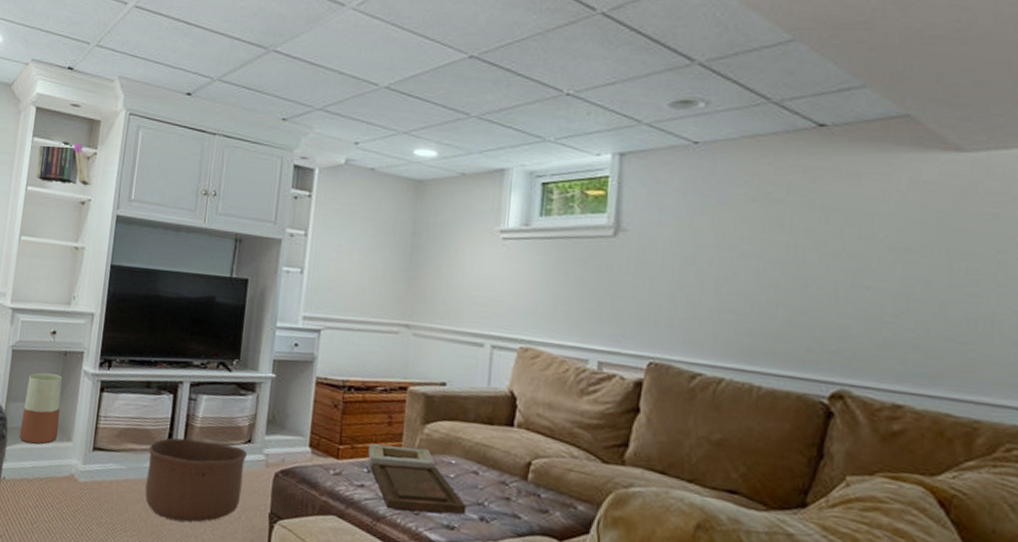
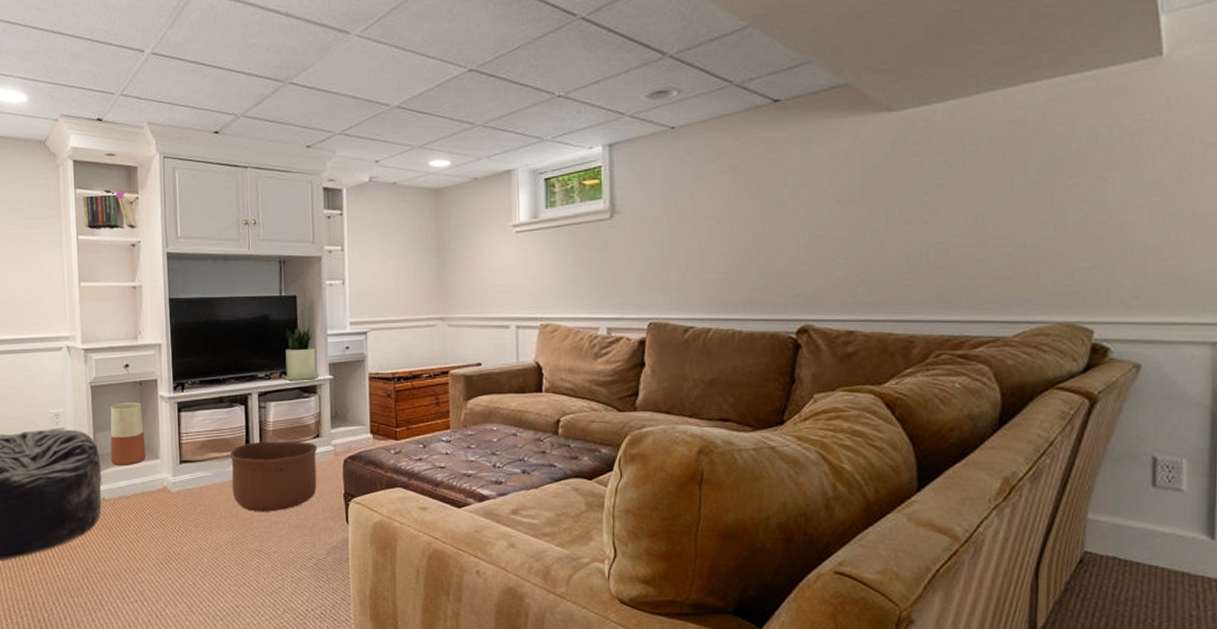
planter: none [220,313,262,376] -> present [283,327,319,381]
book: present [368,443,436,469] -> none [422,421,480,443]
tray: present [371,462,467,515] -> none [426,435,510,475]

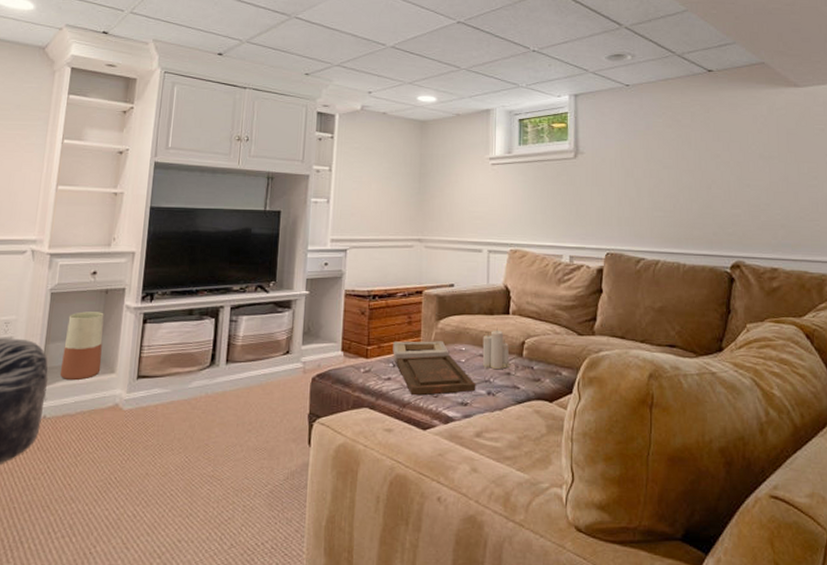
books: present [82,189,139,230] -> none [72,97,129,137]
basket: present [229,441,317,512] -> none [190,357,286,433]
planter: present [283,327,319,381] -> none [258,241,296,296]
book: none [422,421,480,443] -> present [393,341,449,362]
tray: none [426,435,510,475] -> present [396,355,476,396]
candle: none [514,405,545,449] -> present [482,327,510,370]

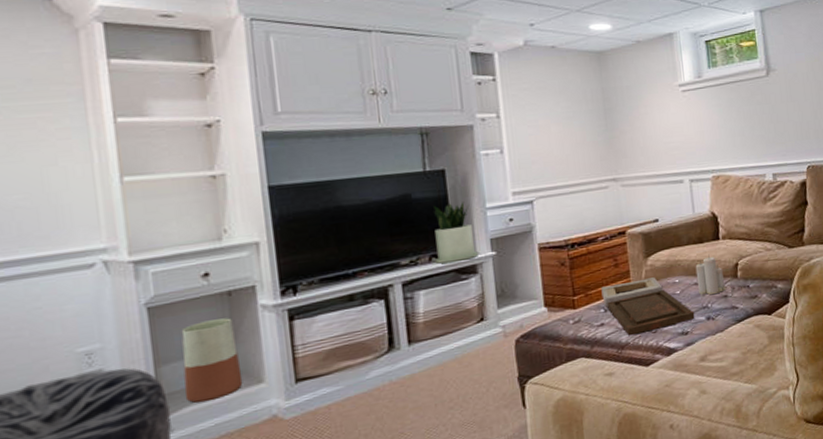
planter: none [258,241,296,296] -> present [433,202,479,264]

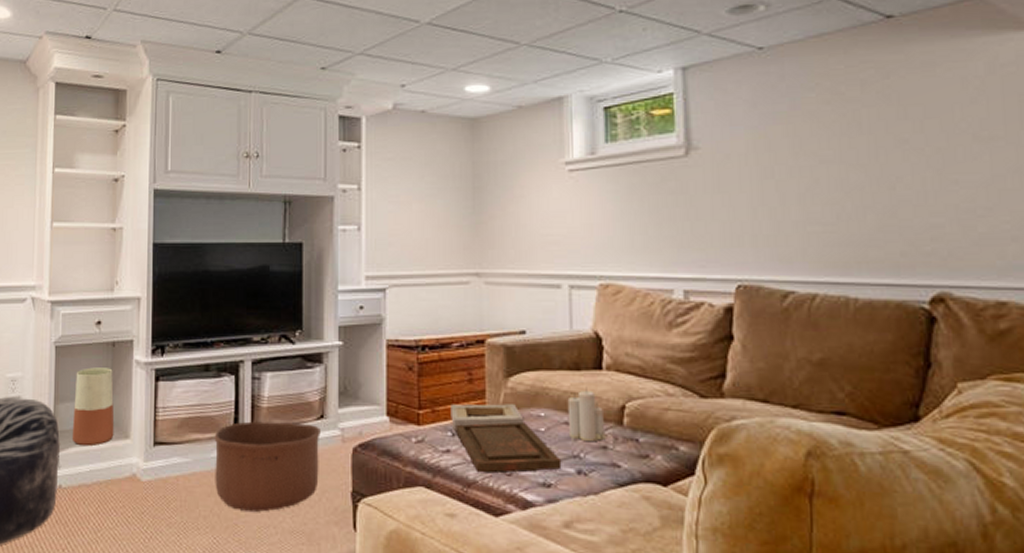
basket: none [367,328,485,420] -> present [214,421,321,512]
planter: present [433,202,479,264] -> none [282,281,327,347]

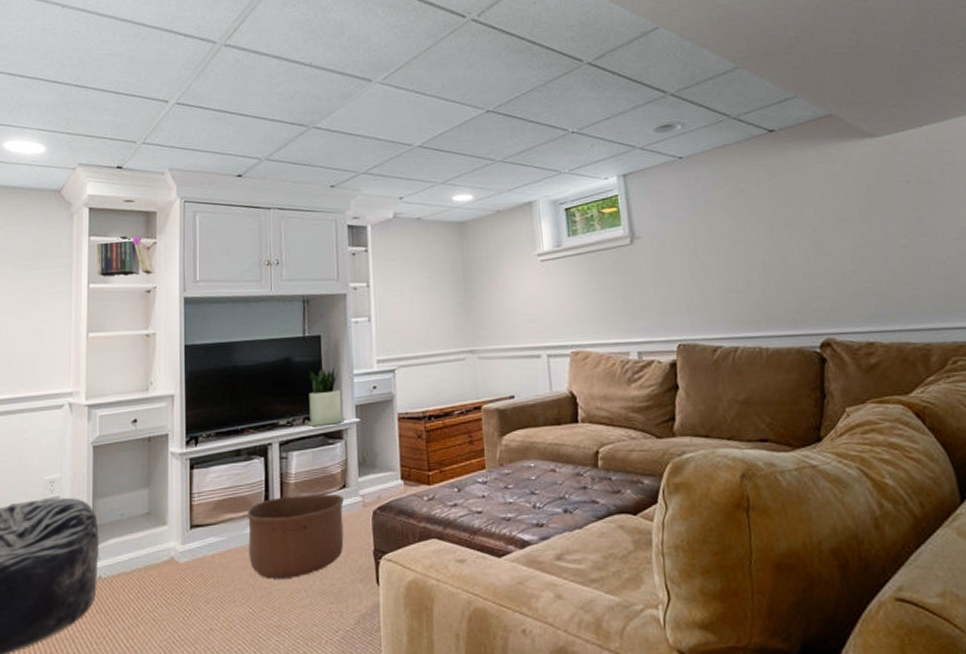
books: none [62,115,124,162] -> present [96,235,155,277]
vase: present [72,367,115,445] -> none [110,461,152,536]
planter: none [282,281,327,347] -> present [306,367,345,427]
book: present [450,404,524,430] -> none [455,459,518,486]
tray: present [456,422,562,473] -> none [461,474,551,521]
candle: present [567,386,606,442] -> none [552,438,585,485]

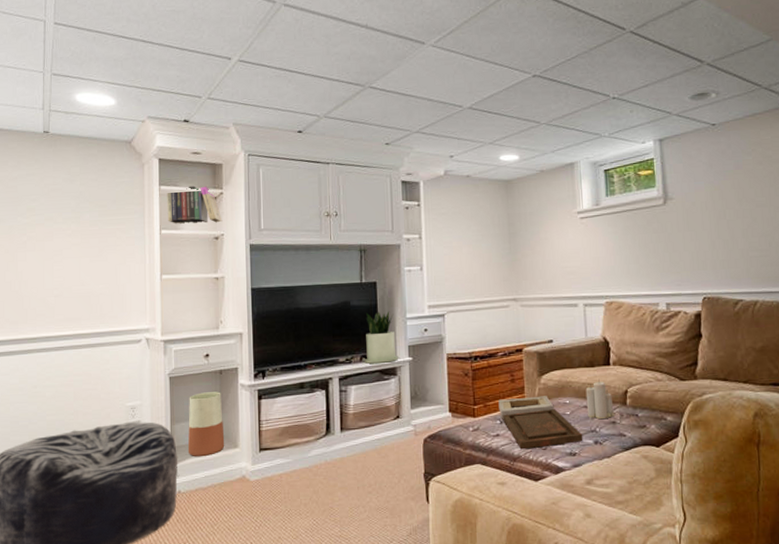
vase: none [110,461,152,536] -> present [187,392,225,456]
basket: present [247,494,344,579] -> none [310,423,398,496]
book: none [455,459,518,486] -> present [498,396,554,419]
tray: none [461,474,551,521] -> present [503,409,583,450]
candle: none [552,438,585,485] -> present [585,378,614,420]

